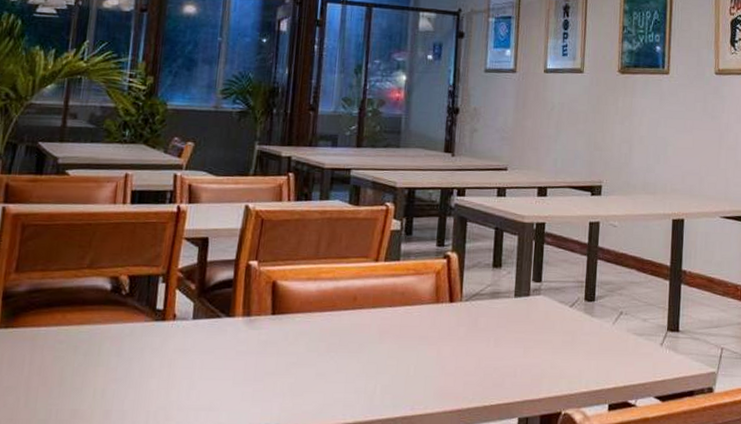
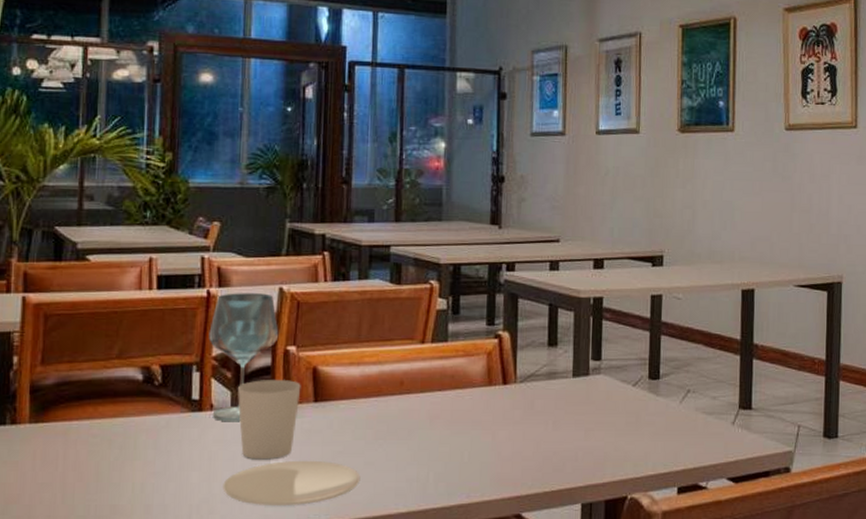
wine glass: none [174,209,243,332] -> present [209,293,279,422]
plate: none [180,370,312,415] -> present [223,460,361,507]
dixie cup: none [199,292,261,369] -> present [237,379,301,460]

